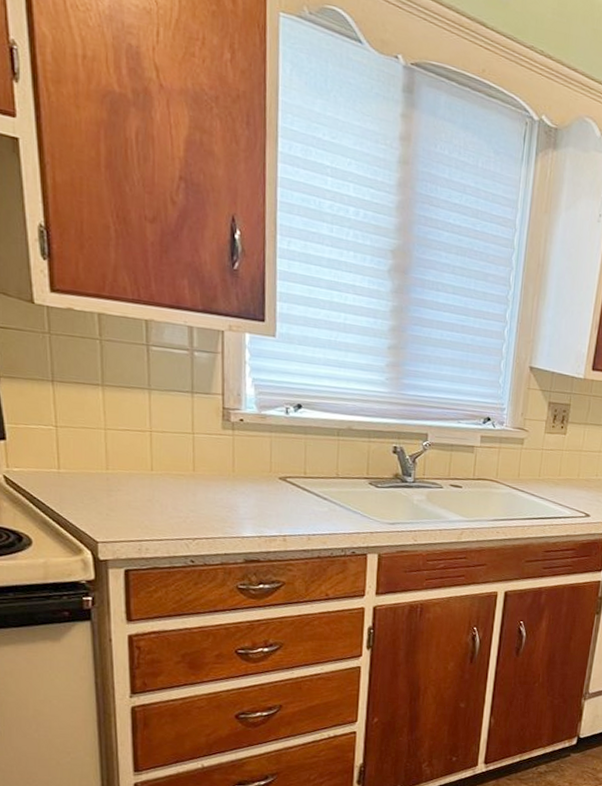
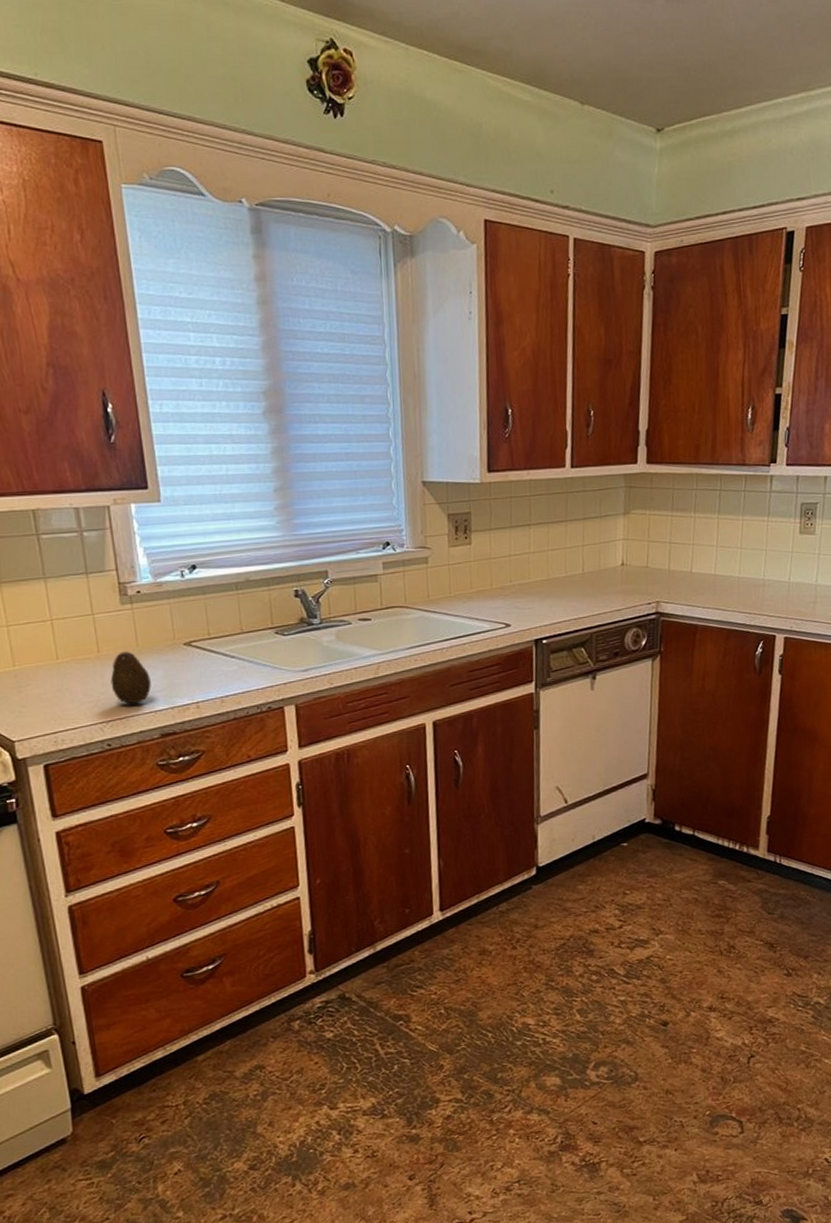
fruit: none [202,474,242,527] -> present [110,651,151,704]

